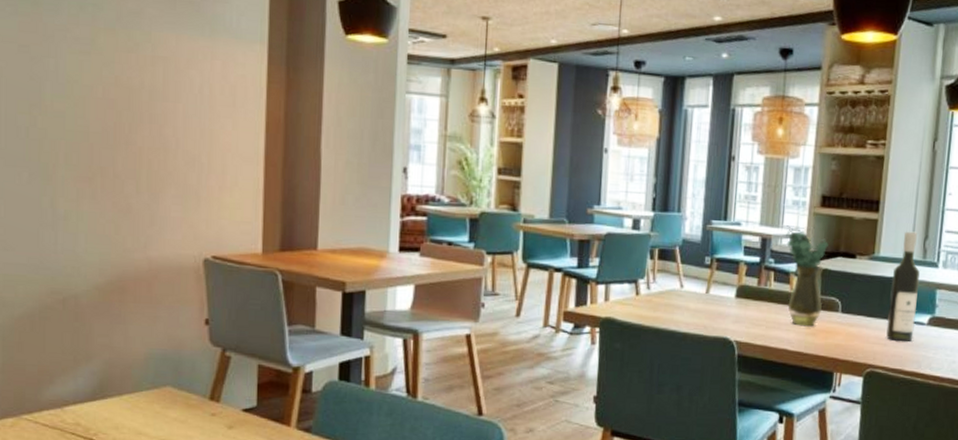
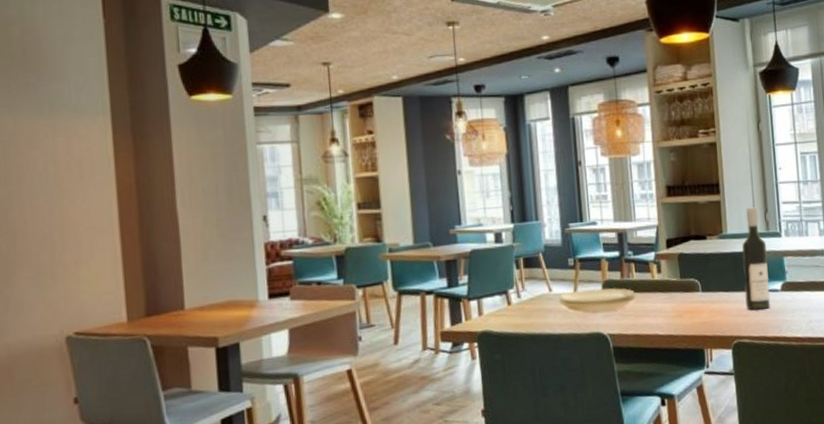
plate: none [688,290,770,317] -> present [558,287,636,312]
vase: present [786,225,829,327] -> none [639,218,684,311]

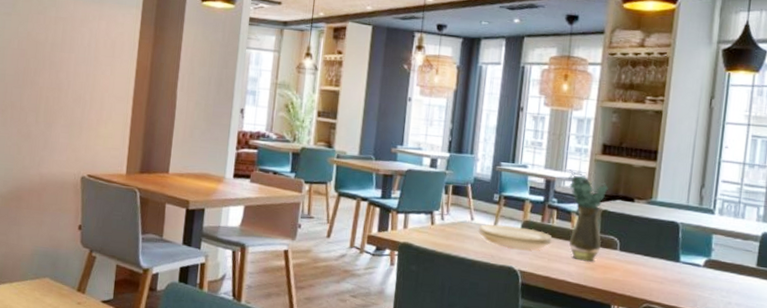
vase: none [639,218,684,311] -> present [568,169,608,262]
bottle: present [742,207,771,311] -> none [663,179,696,281]

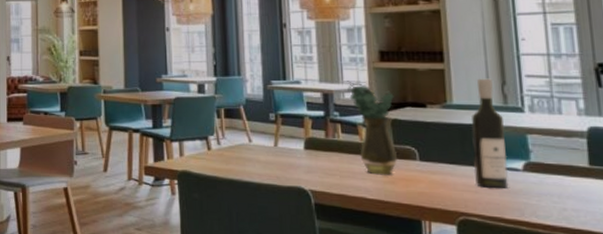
plate: present [477,224,553,250] -> none [258,143,341,167]
bottle: none [663,179,696,281] -> present [471,78,509,189]

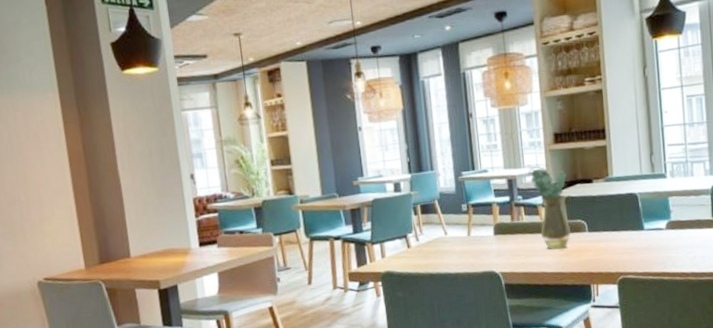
bottle: present [471,78,509,189] -> none [627,150,655,248]

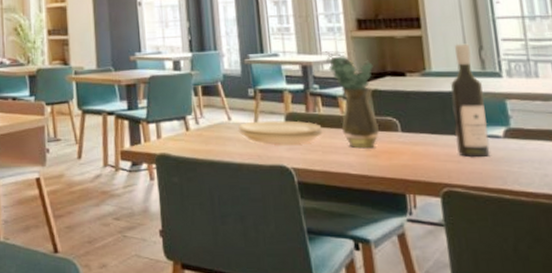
plate: none [453,229,525,253] -> present [238,119,323,144]
bottle: none [627,150,655,248] -> present [450,43,490,158]

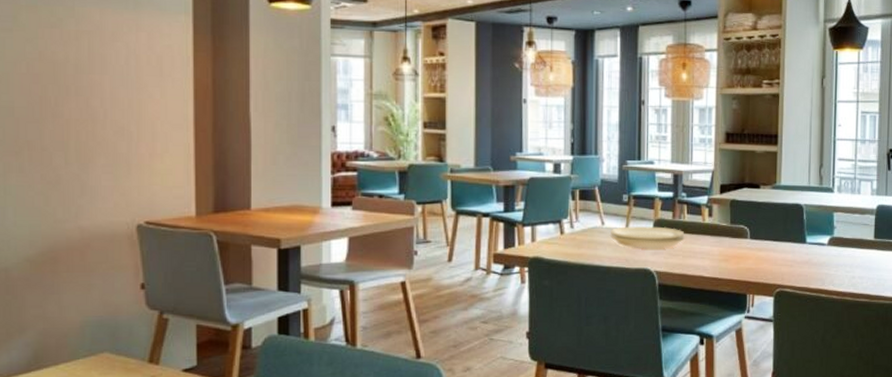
vase: present [325,51,379,149] -> none [695,161,734,254]
bottle: present [450,43,490,158] -> none [791,161,818,262]

